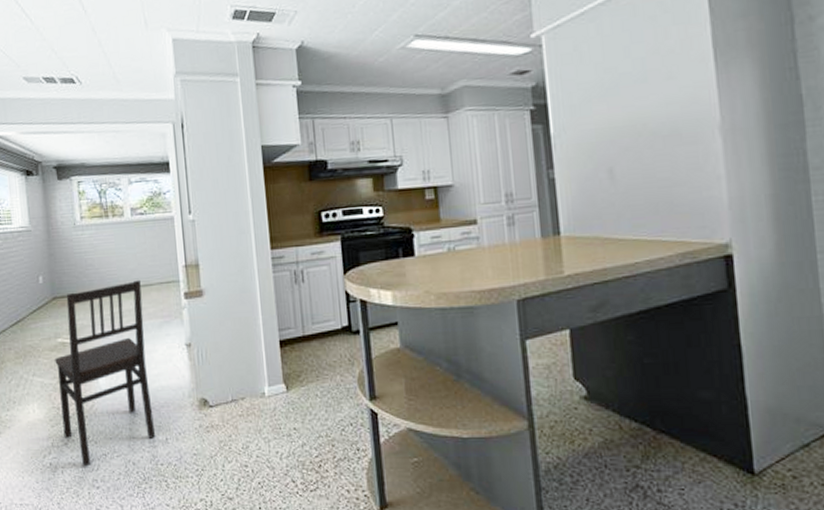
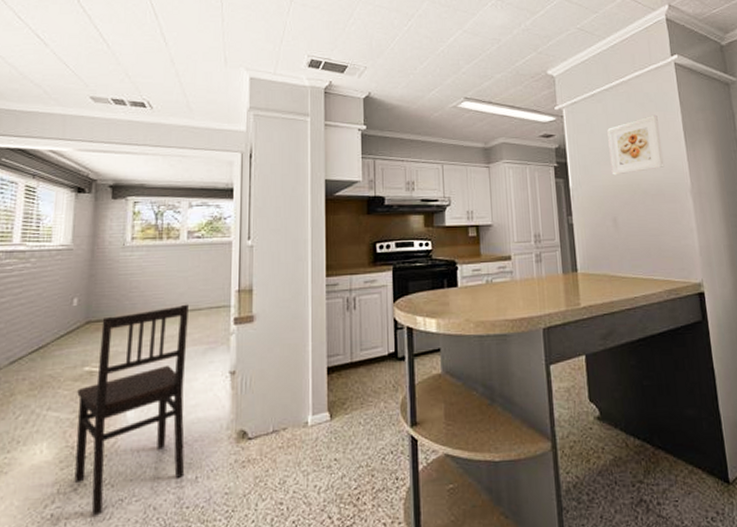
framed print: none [602,29,683,115] -> present [607,114,665,175]

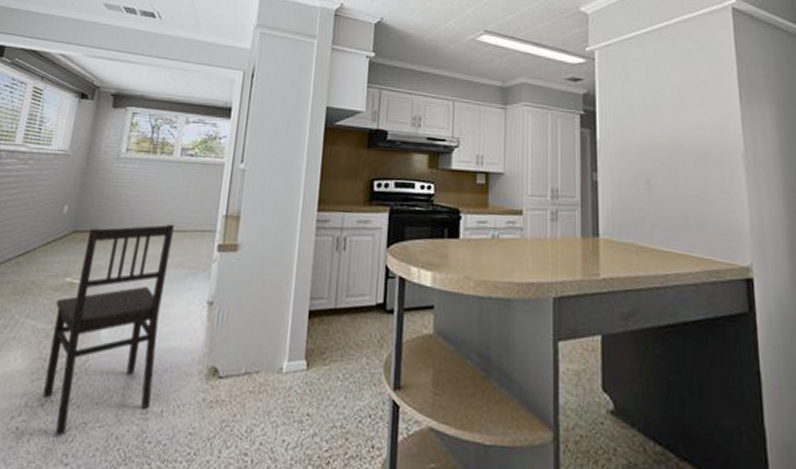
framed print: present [607,114,665,175] -> none [646,65,713,131]

